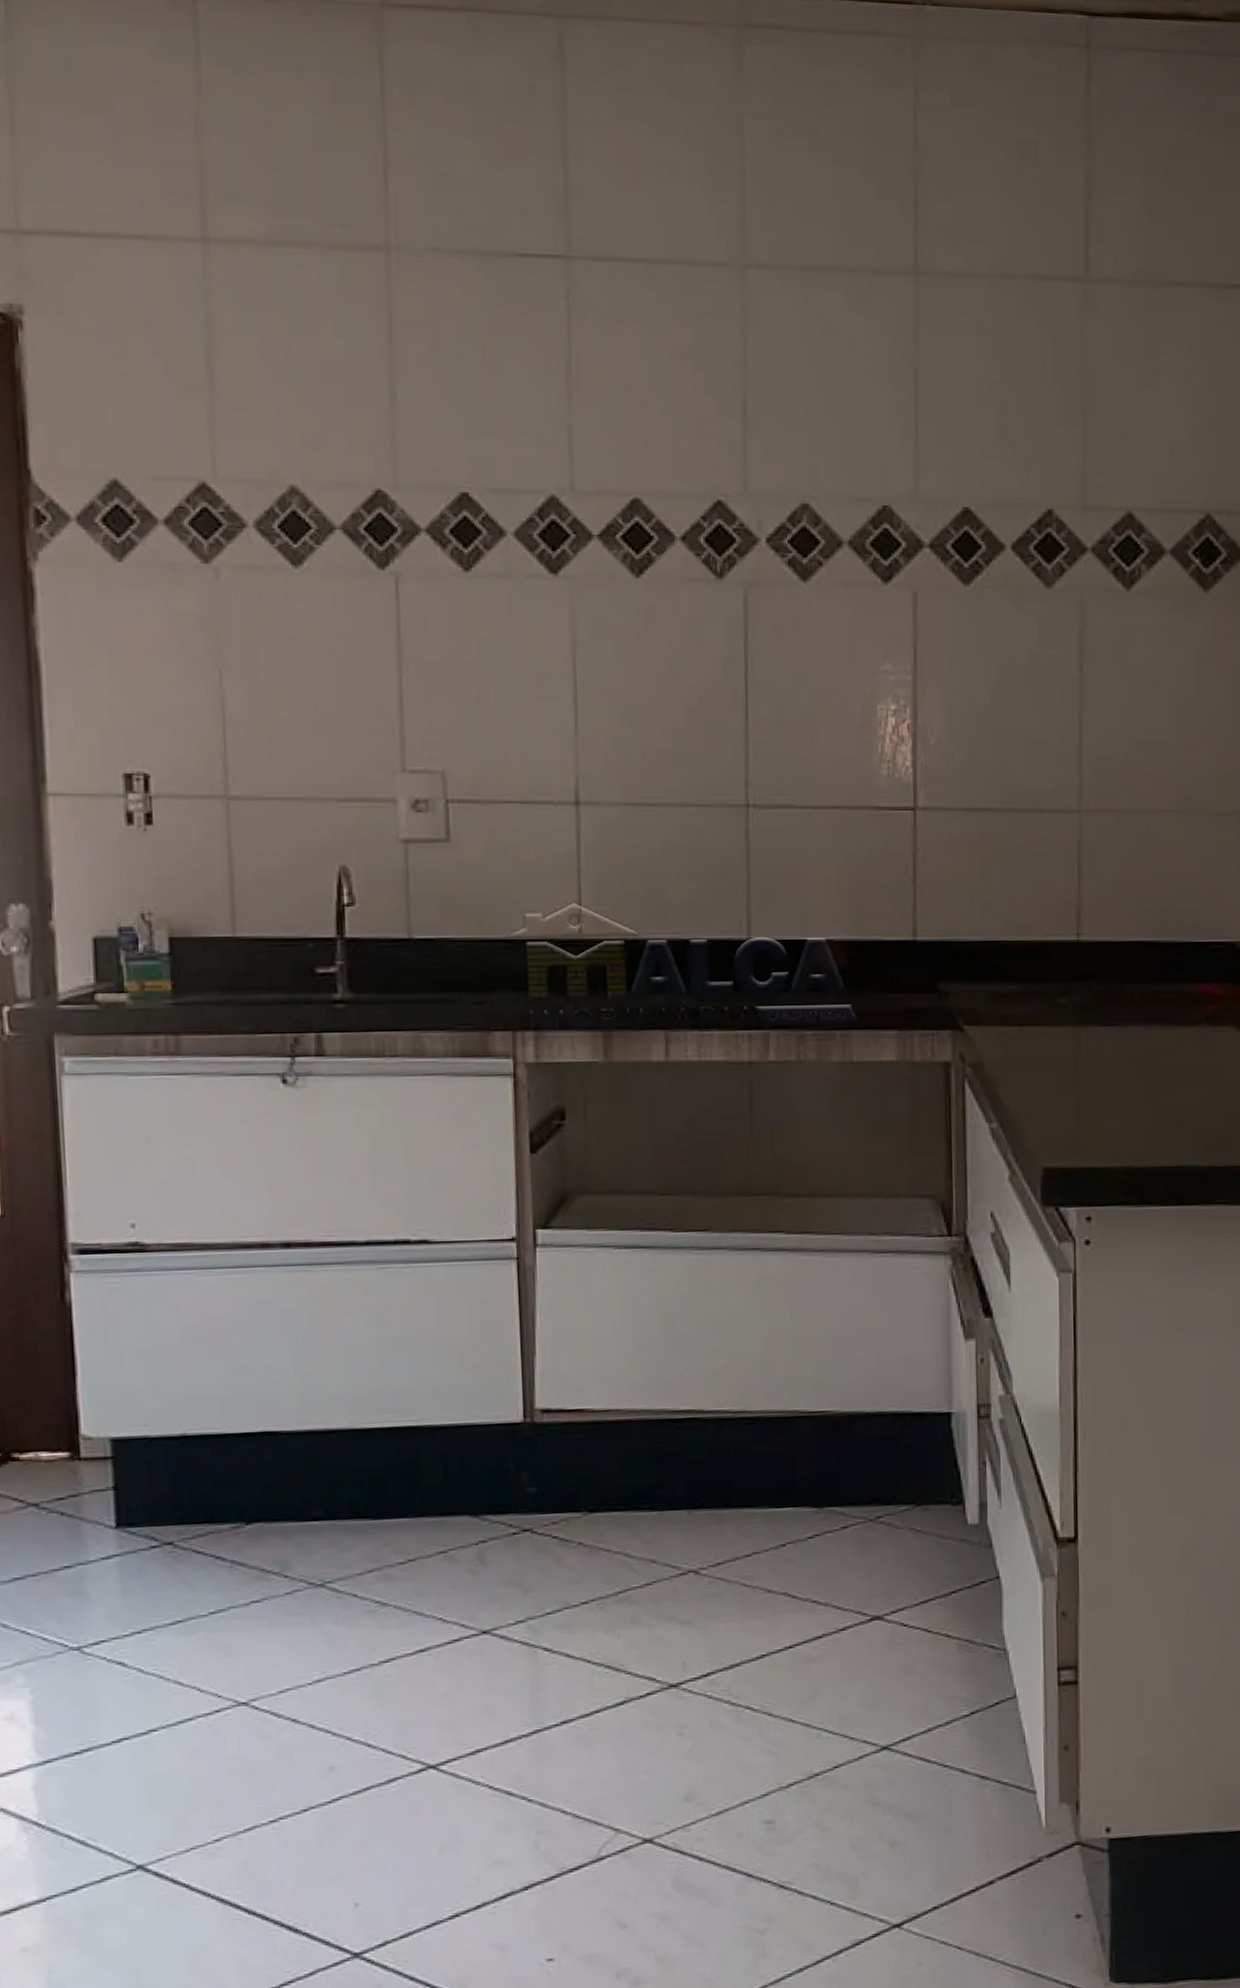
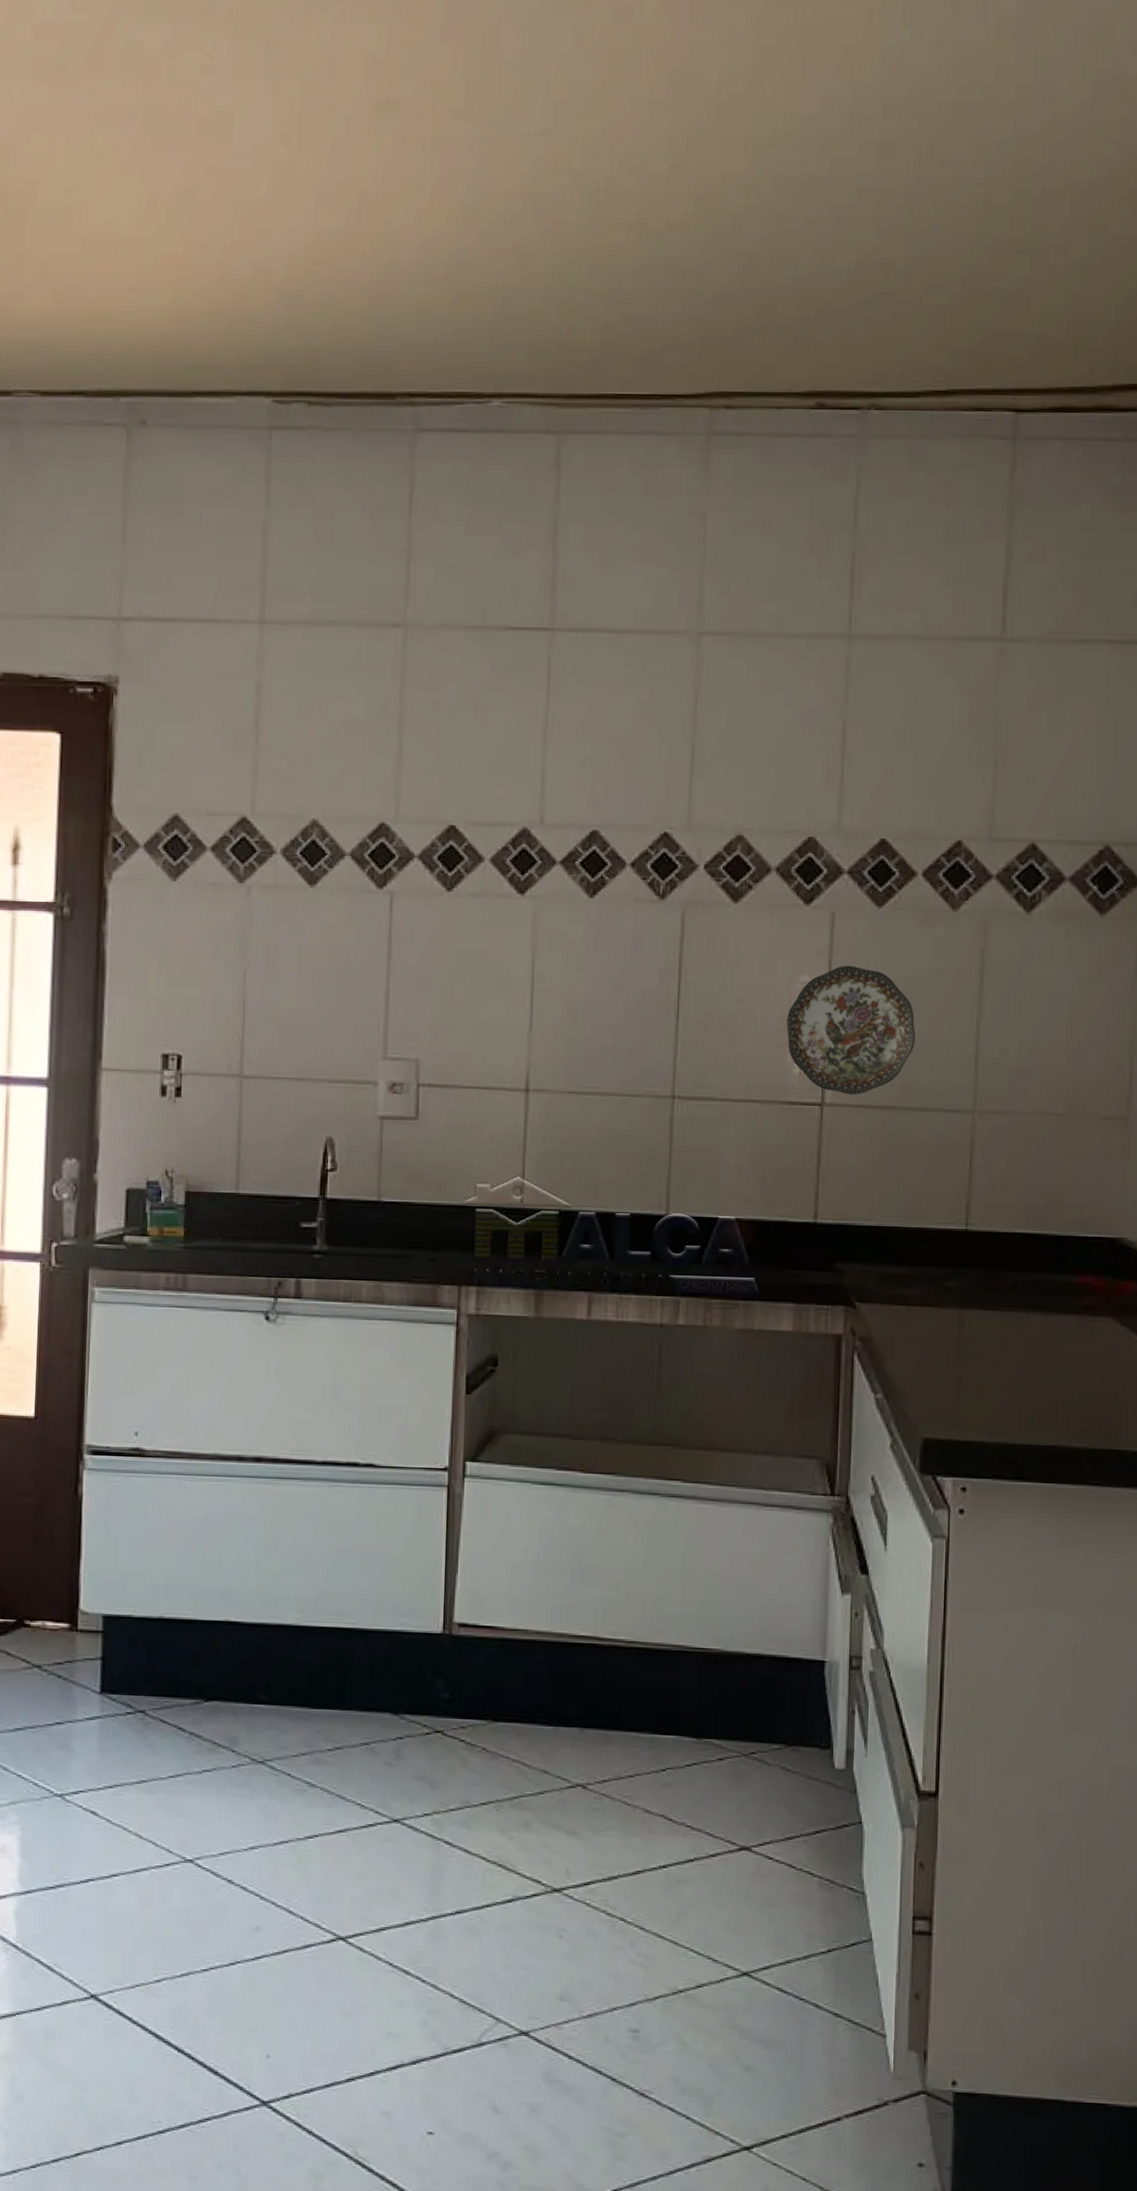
decorative plate: none [870,651,1013,797] -> present [787,965,915,1095]

